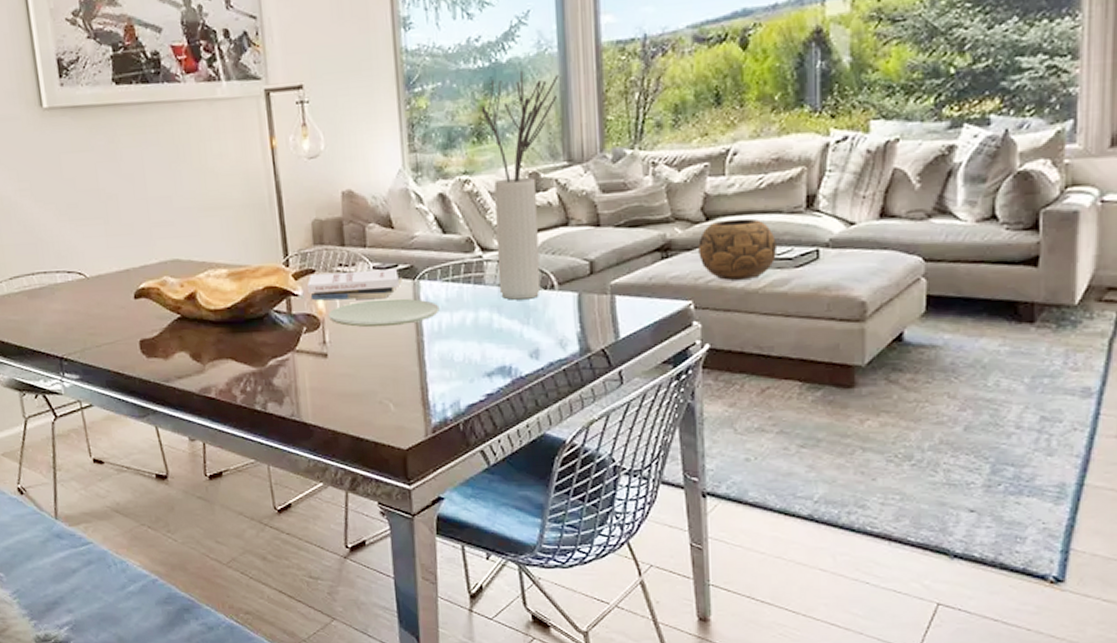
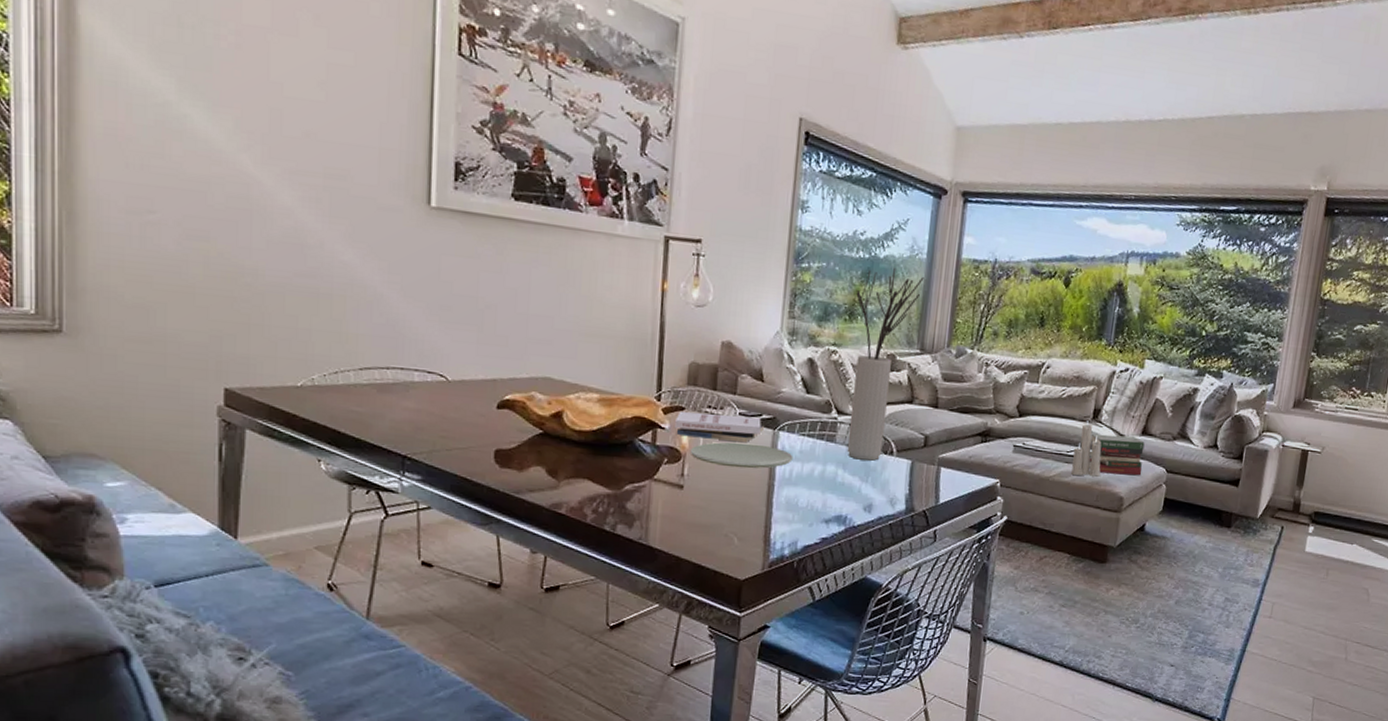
decorative bowl: present [698,218,776,280] -> none [1009,418,1068,468]
candle: none [787,211,828,283] -> present [1071,420,1102,477]
books: none [807,222,888,275] -> present [1088,434,1145,476]

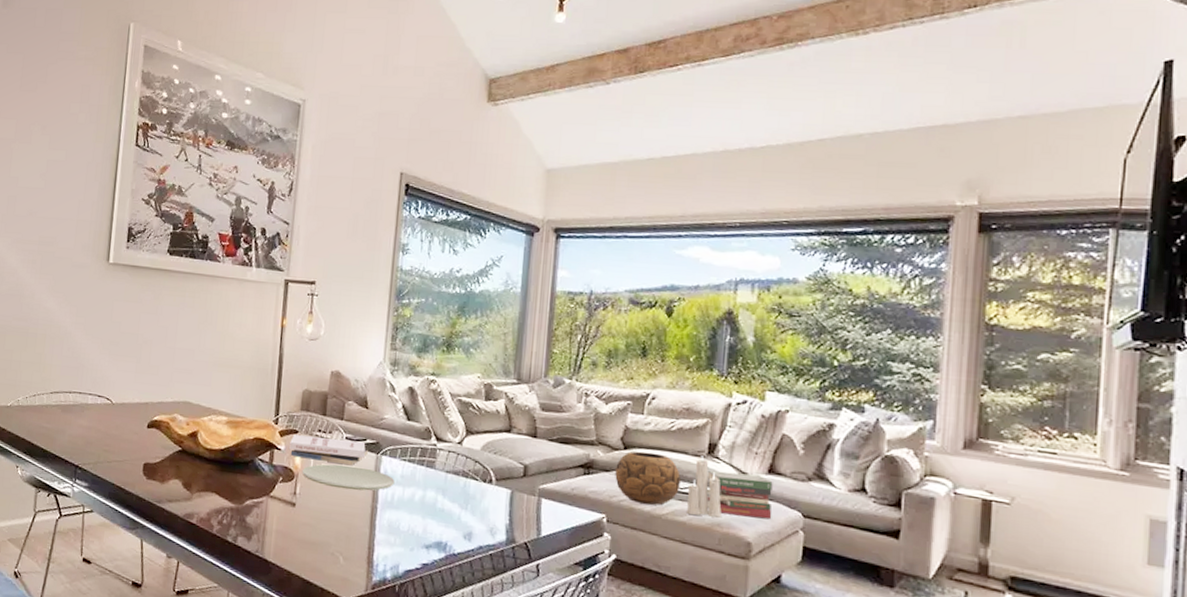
vase: present [847,267,924,461] -> none [446,301,519,489]
decorative bowl: none [1009,418,1068,468] -> present [615,451,680,506]

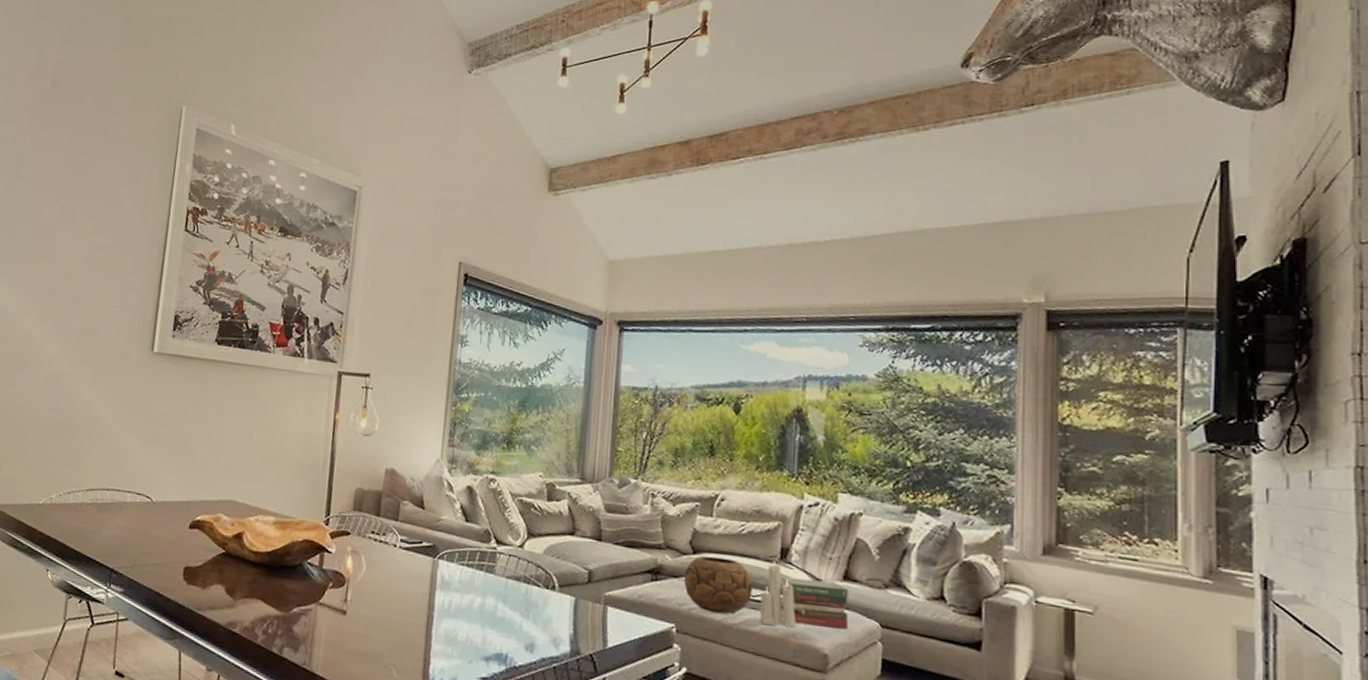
books: present [288,435,368,466] -> none [339,536,424,571]
plate: present [301,464,395,491] -> none [353,568,452,598]

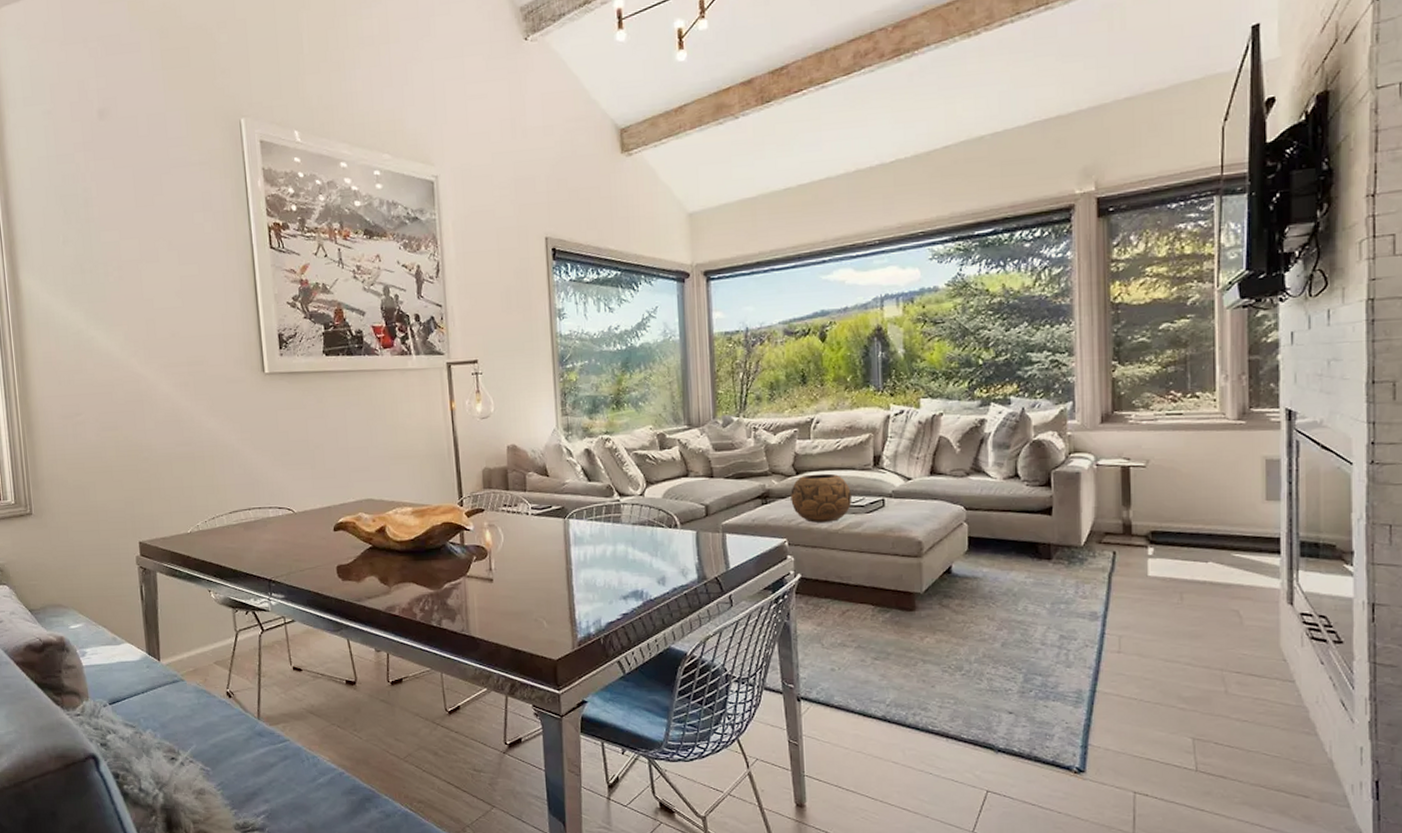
candle: present [760,561,796,628] -> none [860,469,892,526]
books: present [780,576,849,630] -> none [875,478,938,519]

